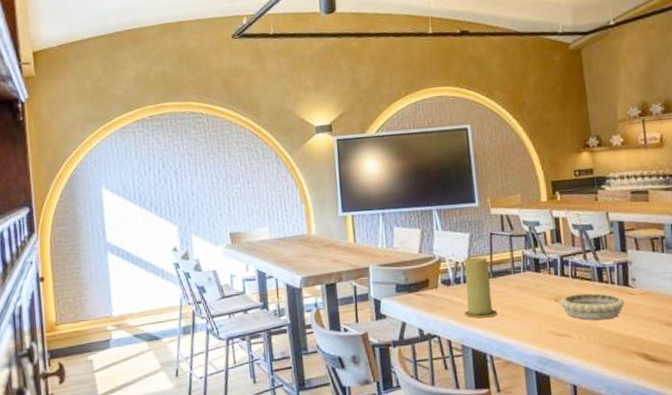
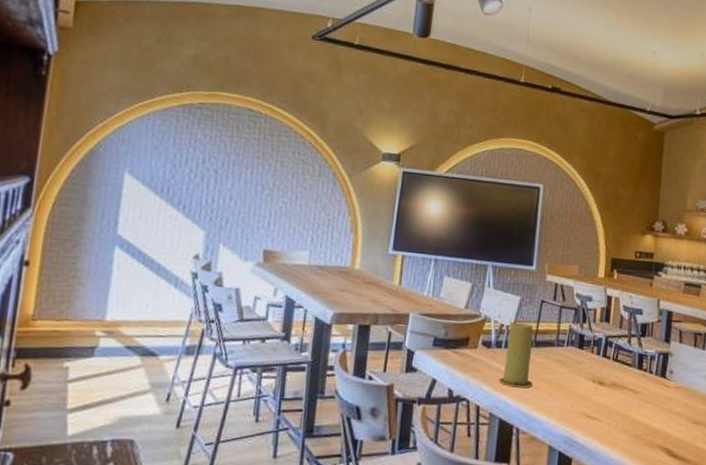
decorative bowl: present [559,293,625,320] -> none [595,377,659,409]

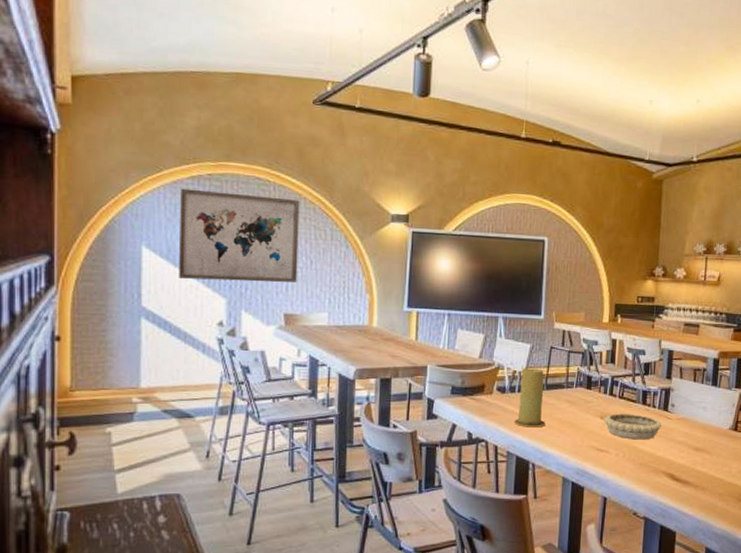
wall art: none [159,116,290,218] -> present [179,188,300,283]
decorative bowl: none [595,377,659,409] -> present [603,414,662,440]

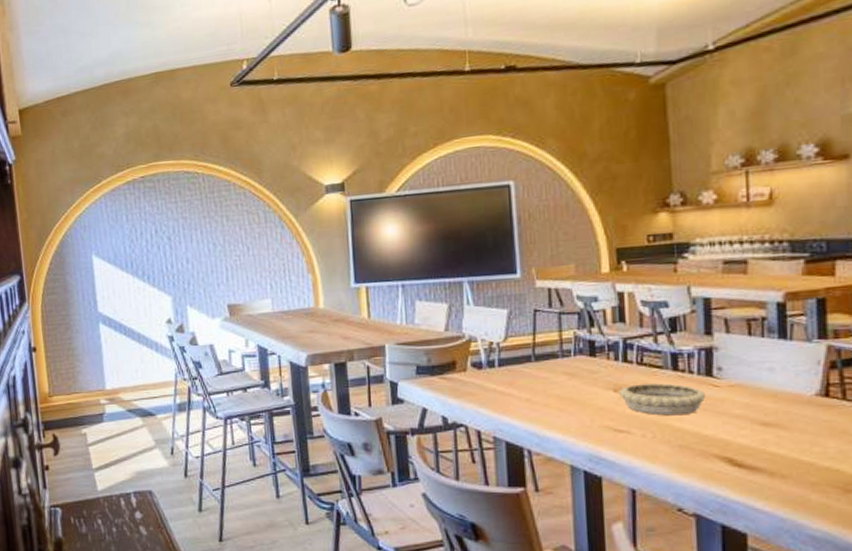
wall art: present [179,188,300,283] -> none [119,187,237,281]
candle: present [514,368,546,428] -> none [497,337,539,408]

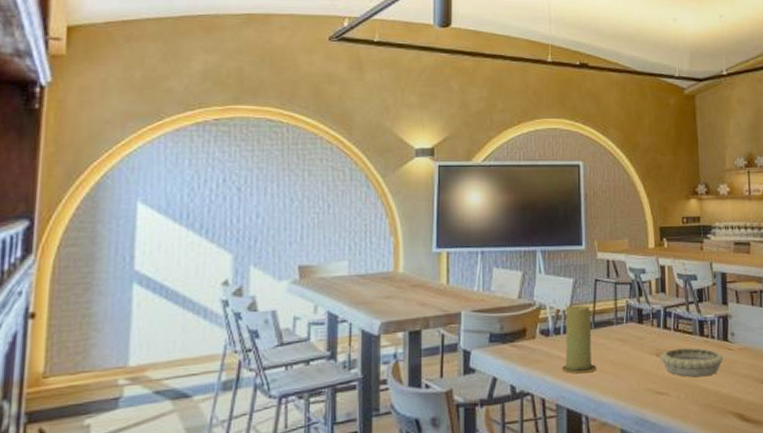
candle: none [497,337,539,408] -> present [561,305,597,374]

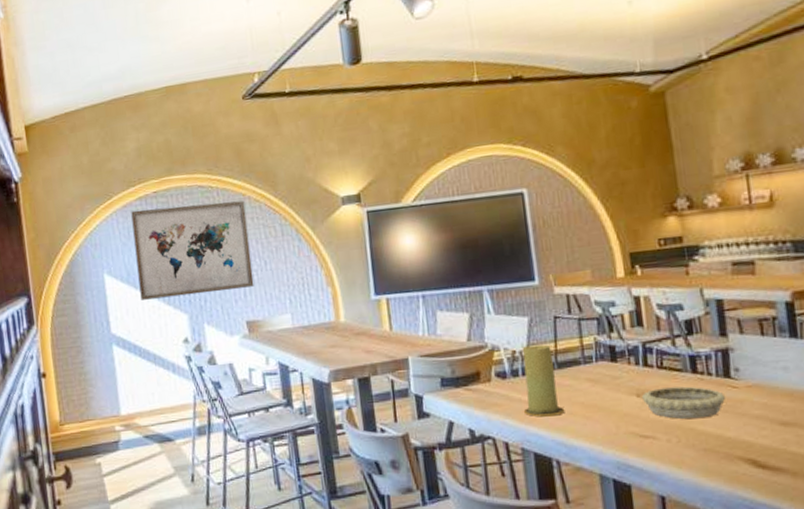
wall art: none [179,136,316,235] -> present [131,200,254,300]

